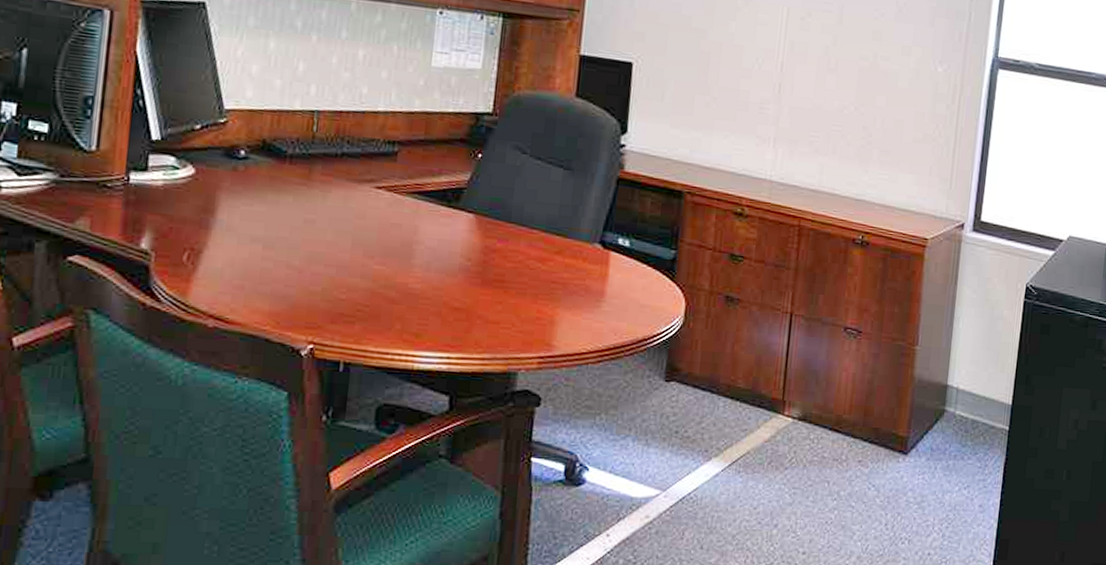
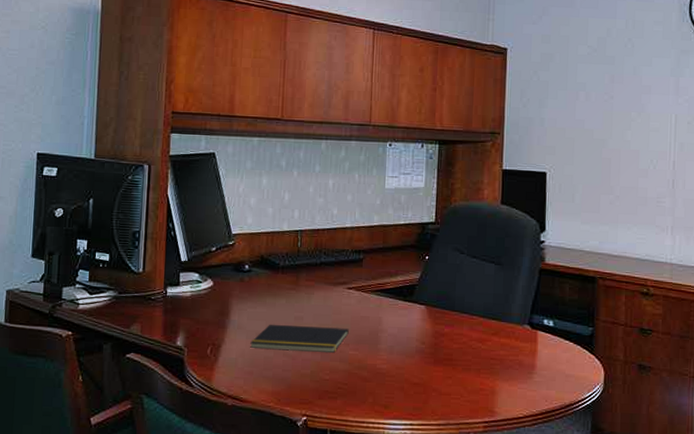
notepad: none [242,226,375,268] -> present [250,324,349,354]

